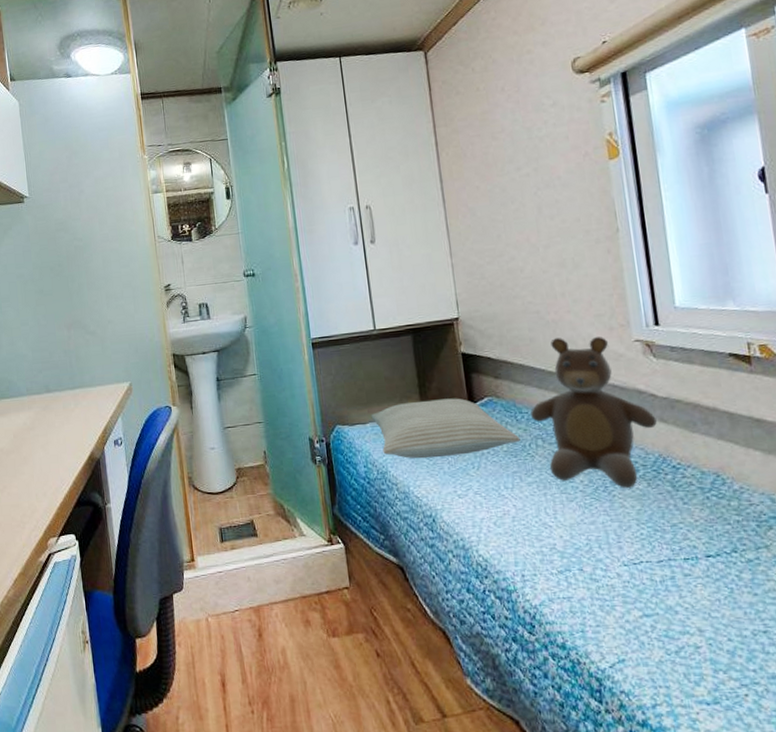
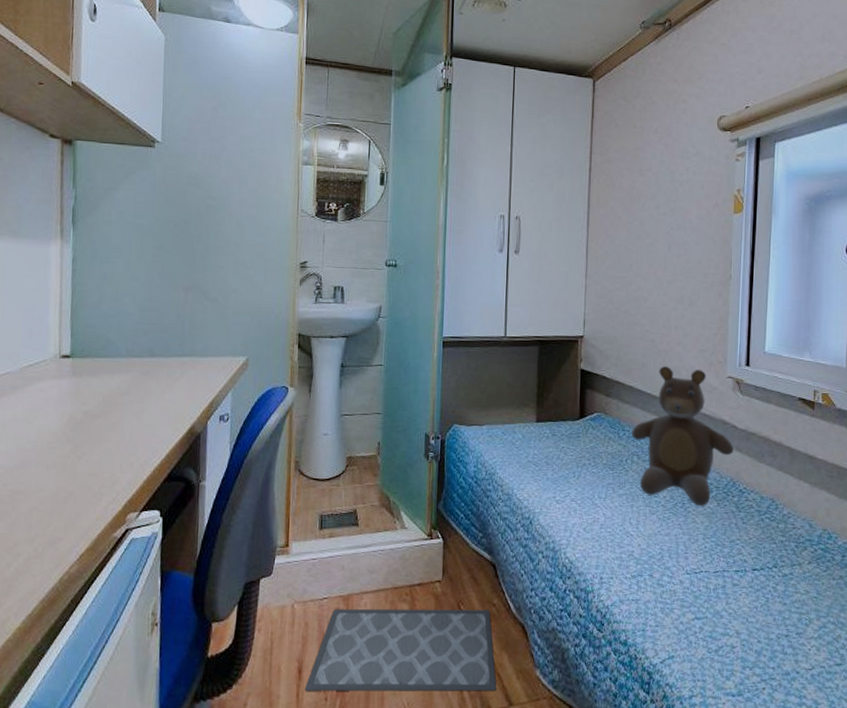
bath mat: none [230,615,426,704] -> present [304,608,497,692]
pillow: present [371,398,521,459] -> none [488,409,619,464]

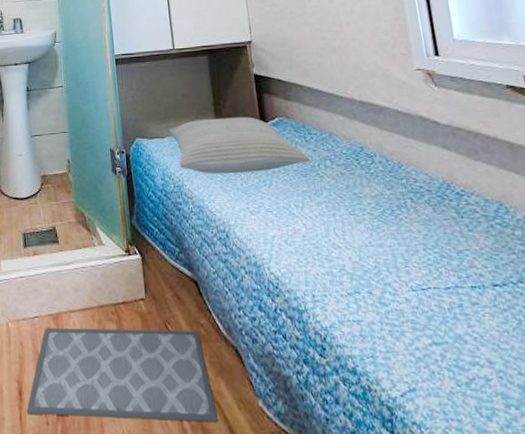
pillow: none [488,409,619,464] -> present [168,117,310,174]
teddy bear: present [631,366,734,506] -> none [318,64,440,212]

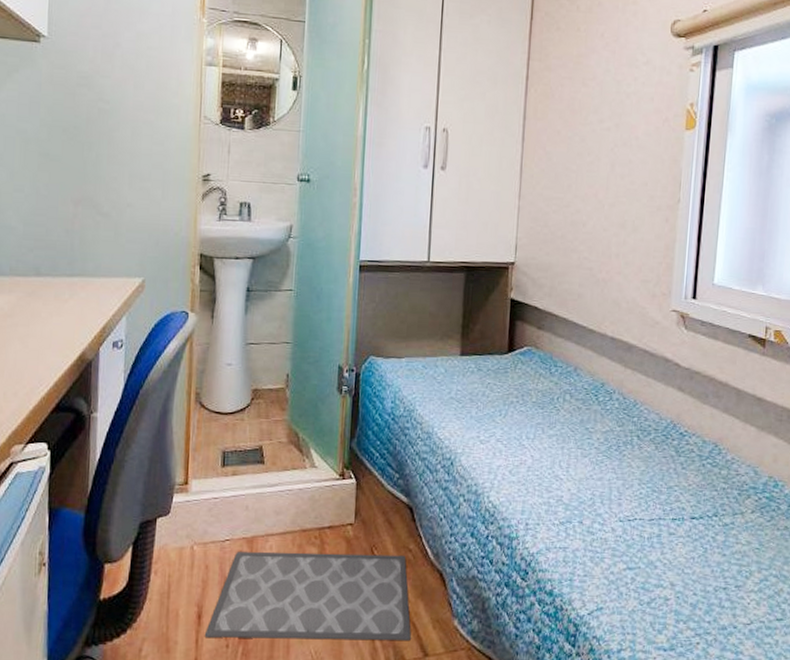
pillow: present [168,117,310,174] -> none [408,342,550,401]

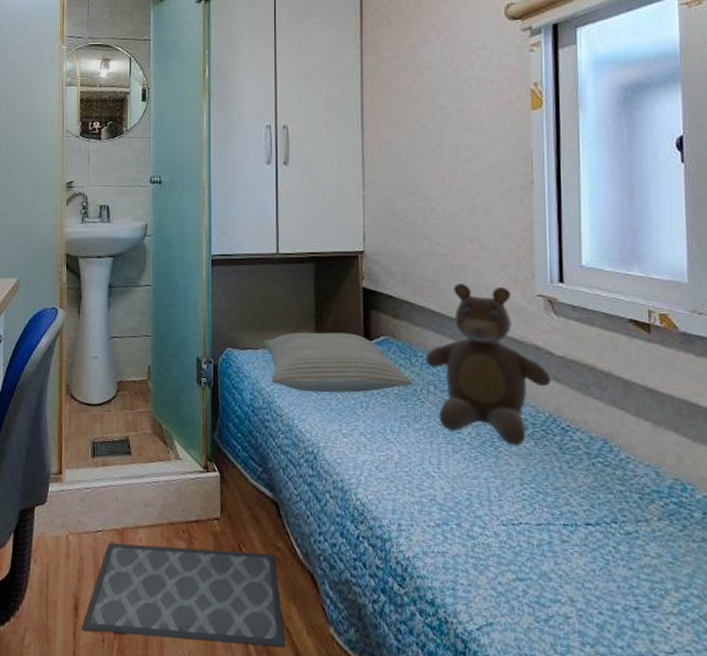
pillow: none [408,342,550,401] -> present [263,332,412,393]
teddy bear: none [563,297,675,449] -> present [425,283,551,445]

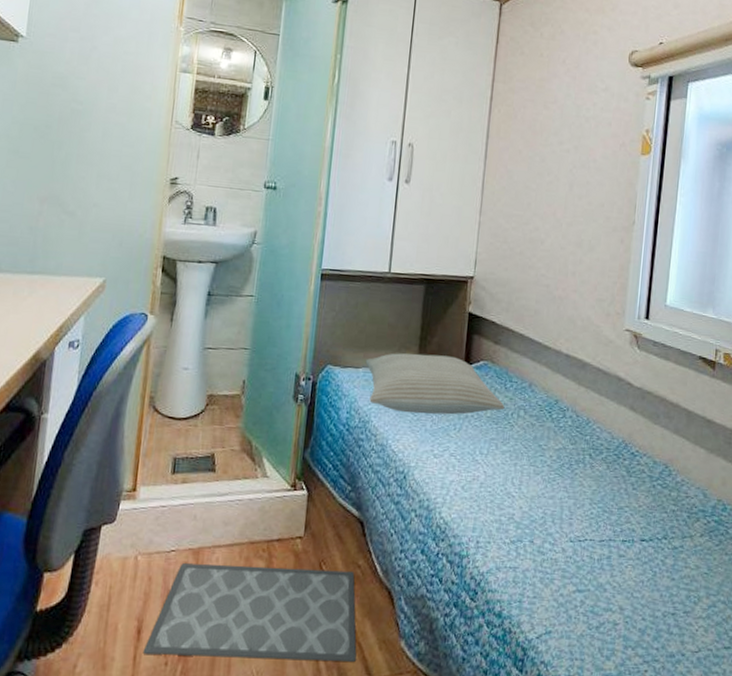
teddy bear: present [425,283,551,445] -> none [518,314,628,468]

